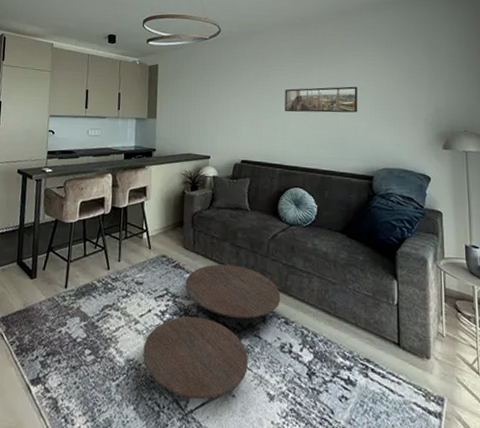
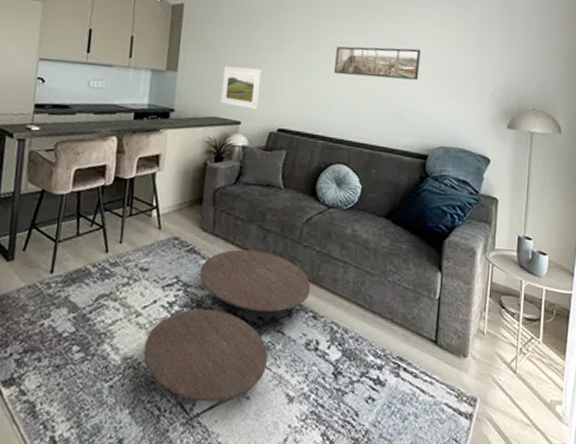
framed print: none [192,111,225,146] -> present [220,66,262,110]

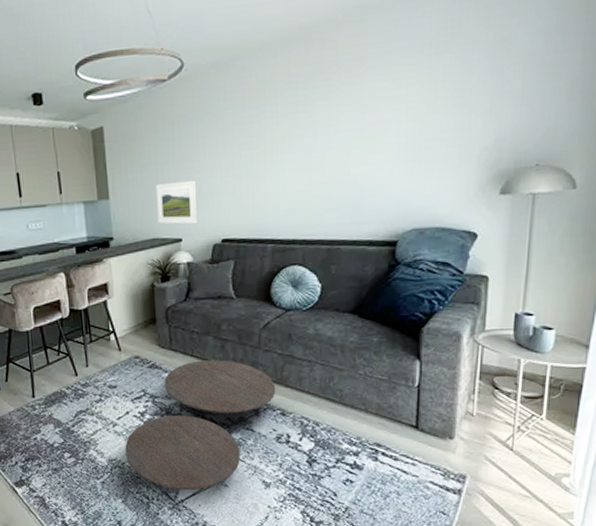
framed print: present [334,46,421,80] -> none [277,121,382,170]

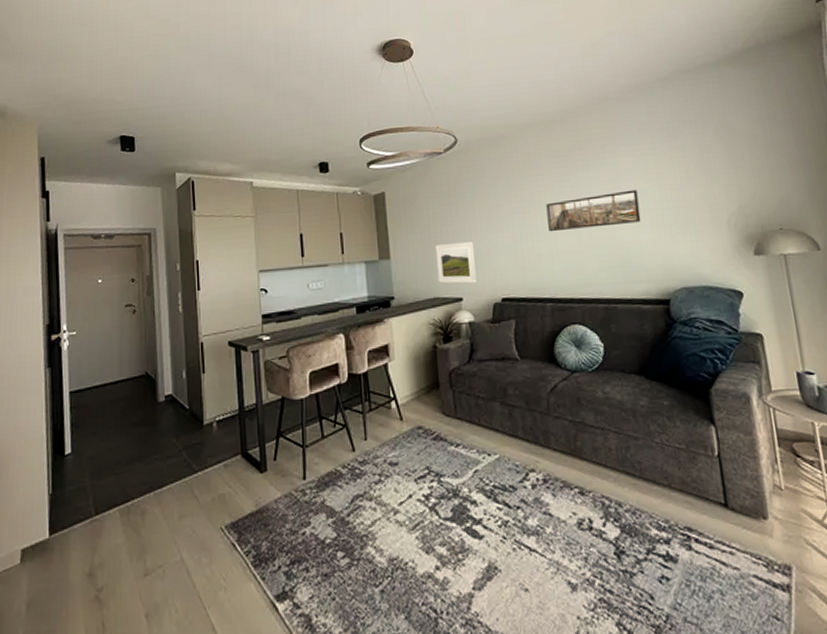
coffee table: present [125,359,276,505] -> none [408,428,572,621]
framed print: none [277,121,382,170] -> present [546,189,641,232]

